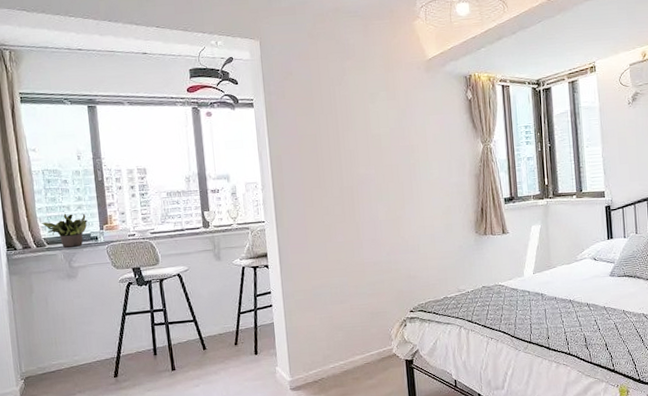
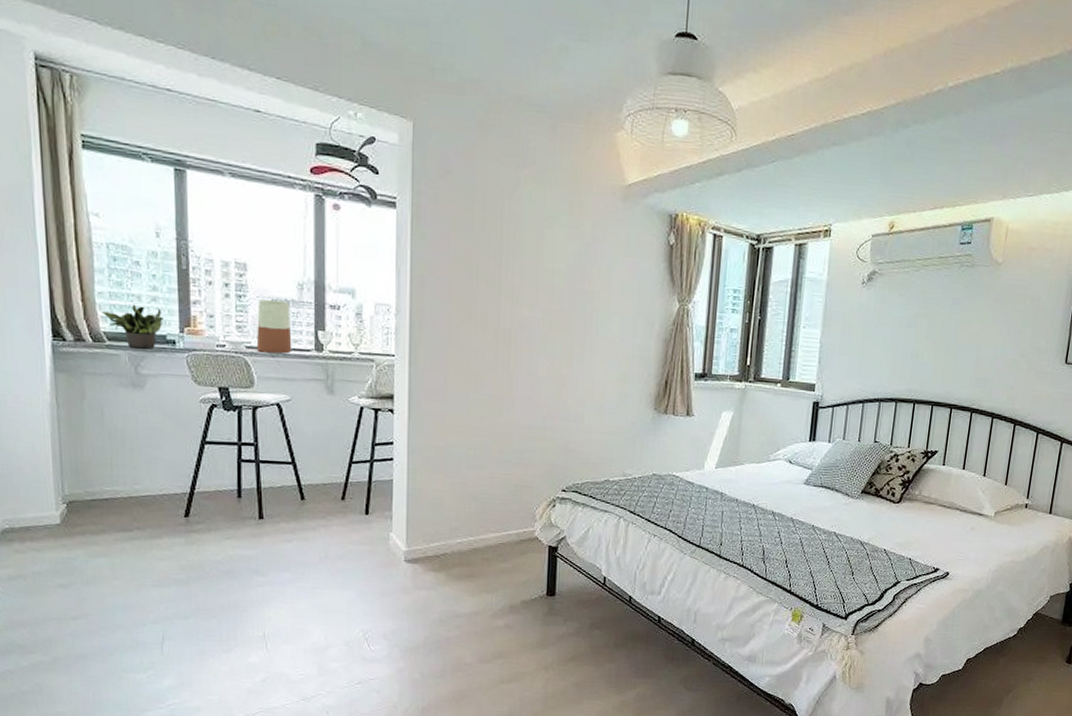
vase: none [157,193,186,236] -> present [256,299,292,355]

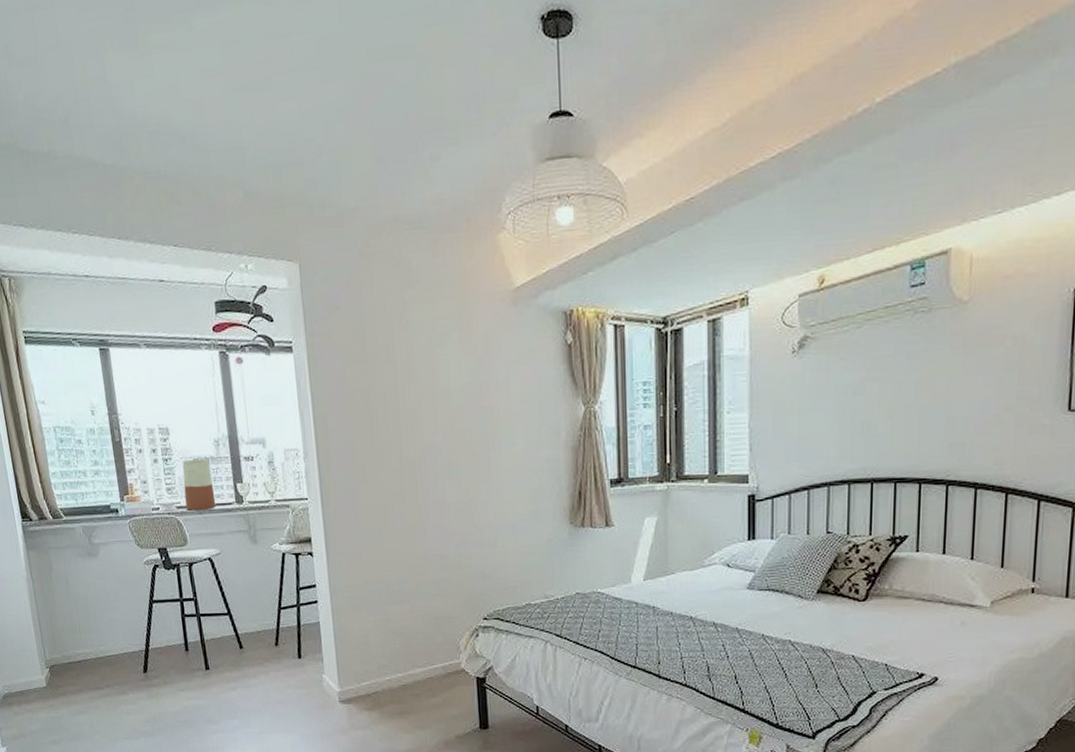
potted plant: present [101,304,163,351] -> none [56,480,106,522]

